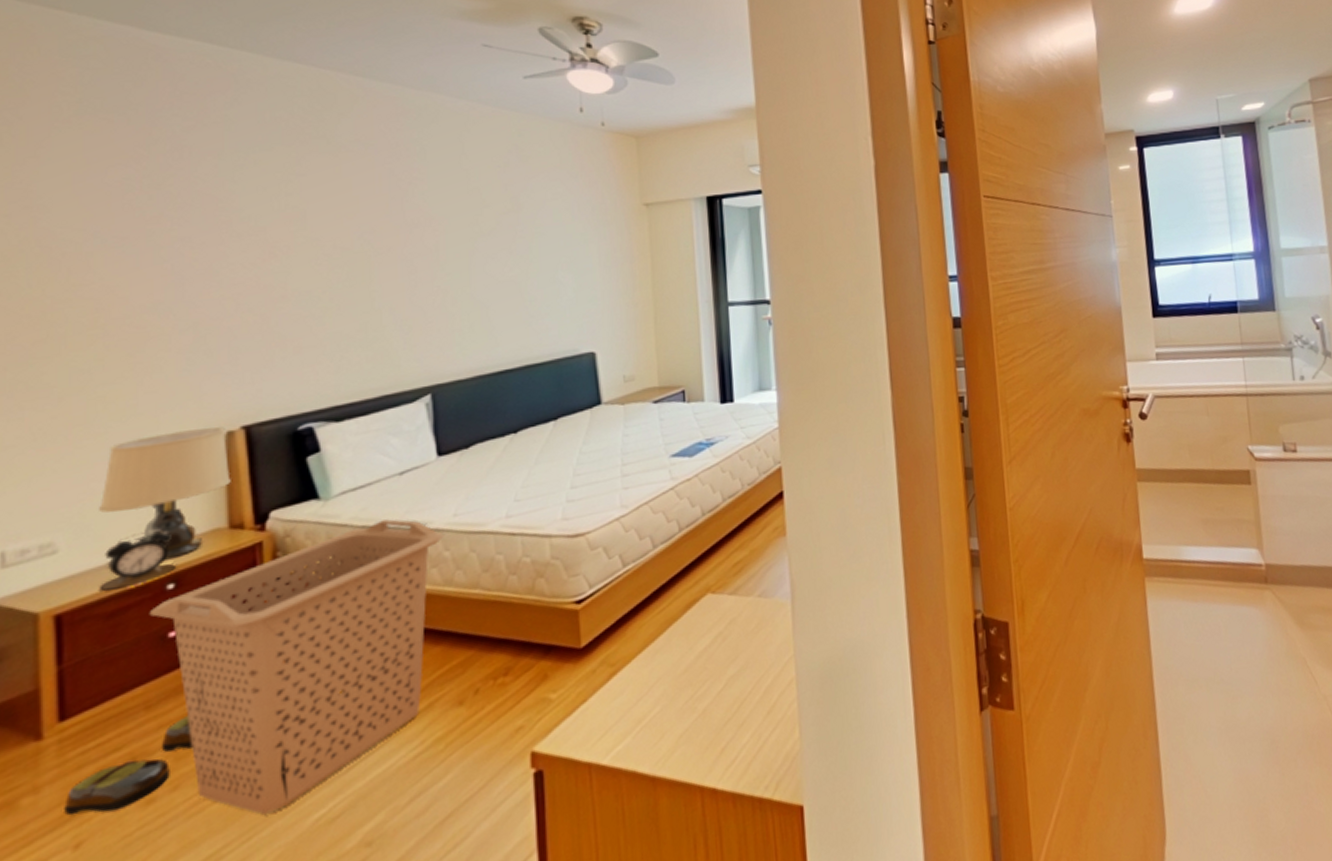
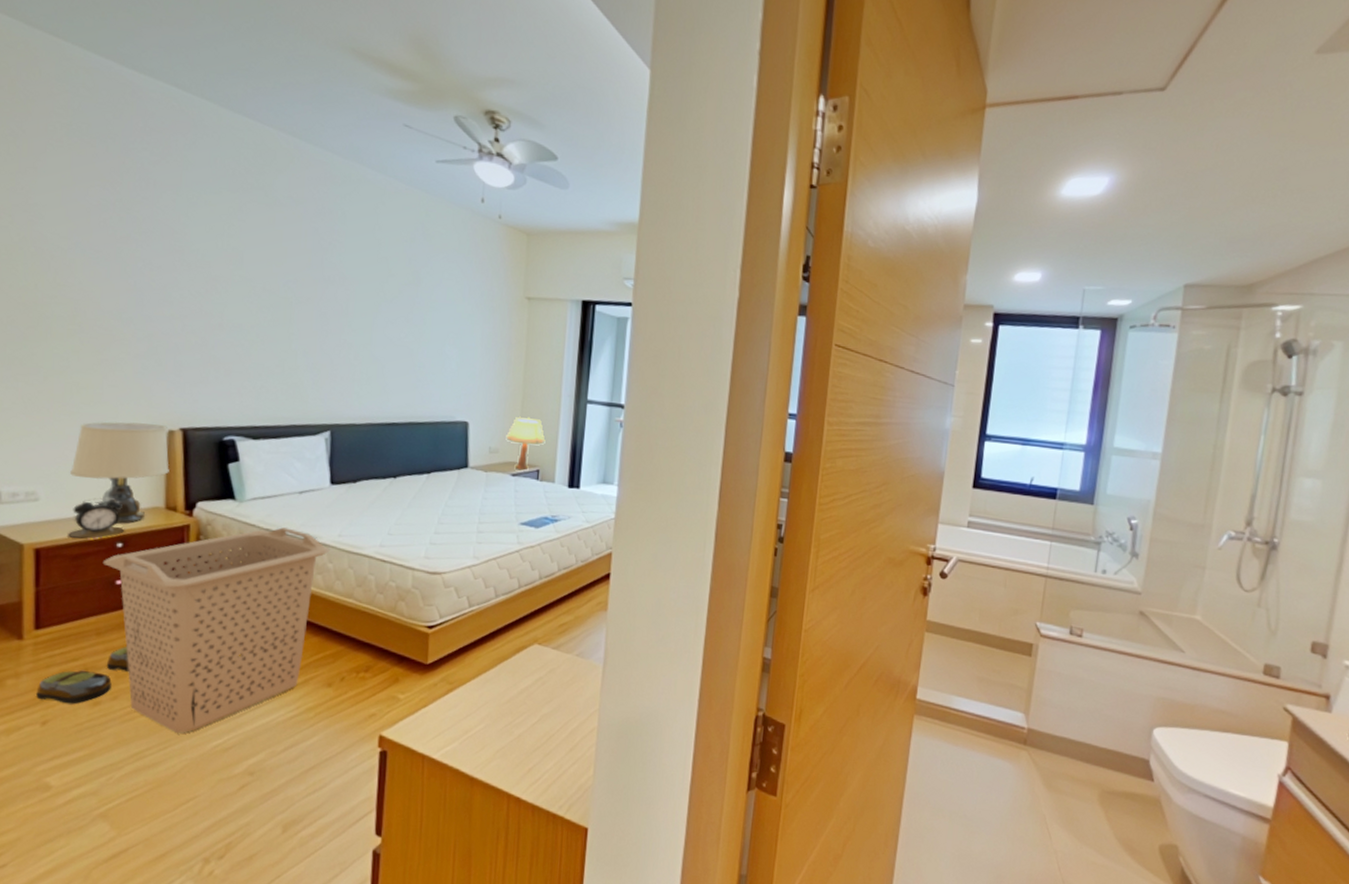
table lamp: none [641,334,686,396] -> present [506,417,544,471]

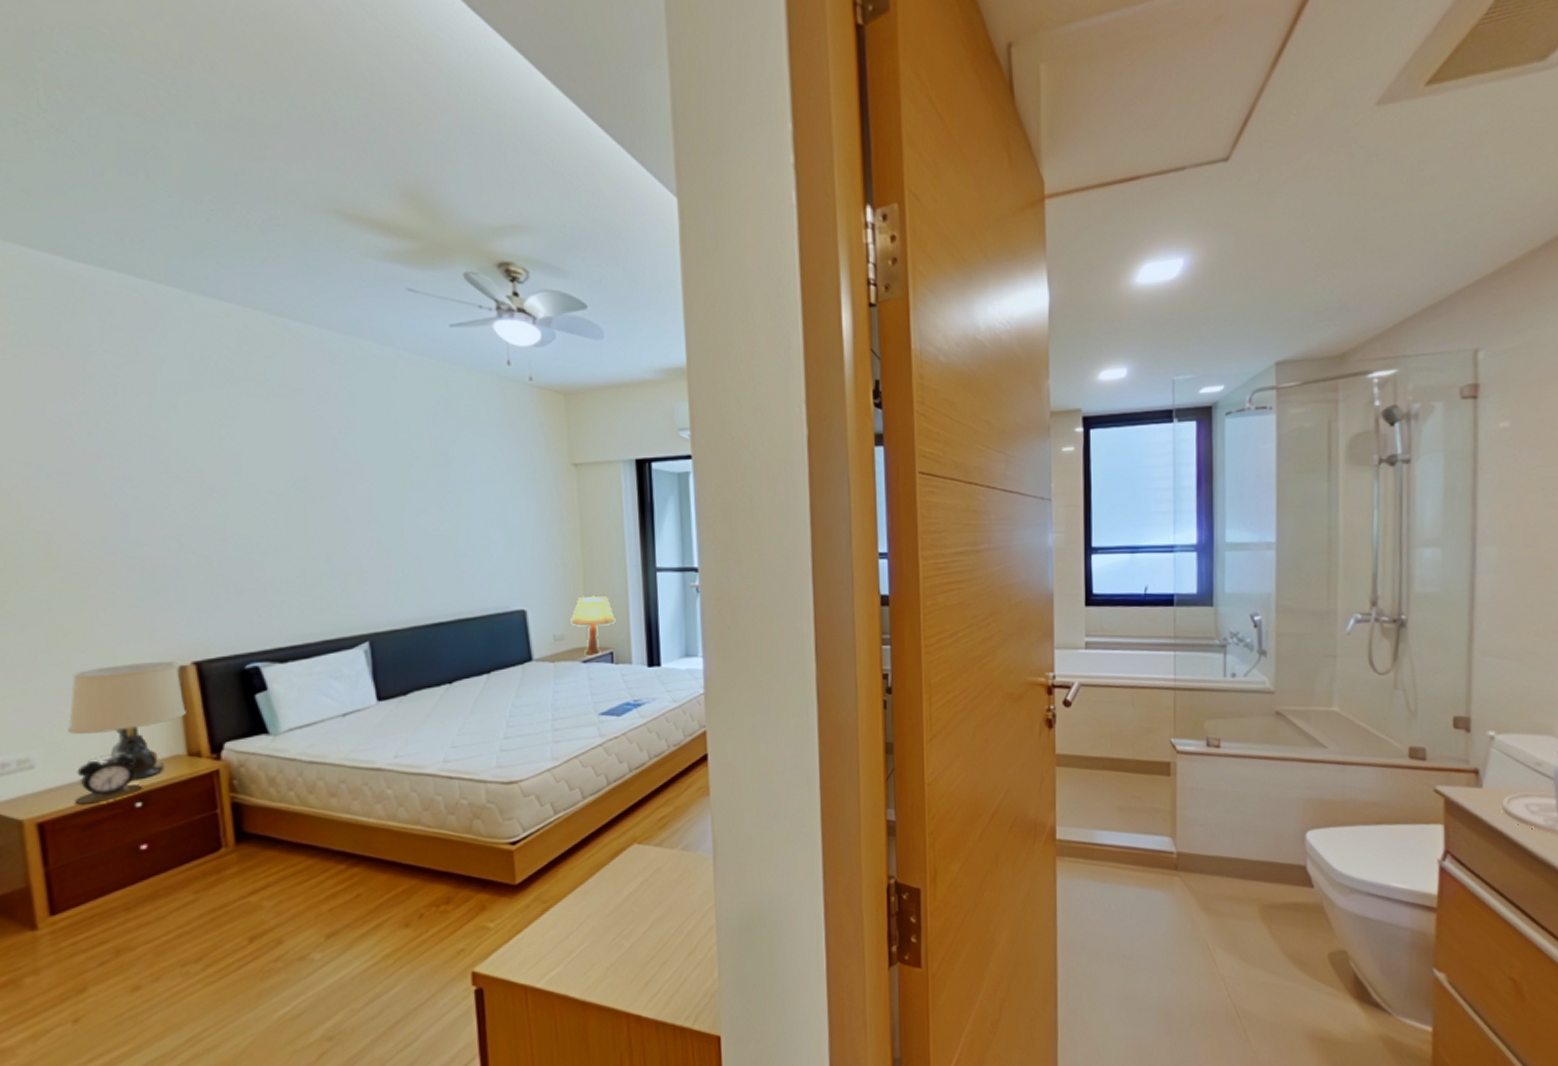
slippers: present [36,647,130,704] -> none [61,919,170,995]
laundry basket: present [102,527,330,733] -> none [121,757,387,1007]

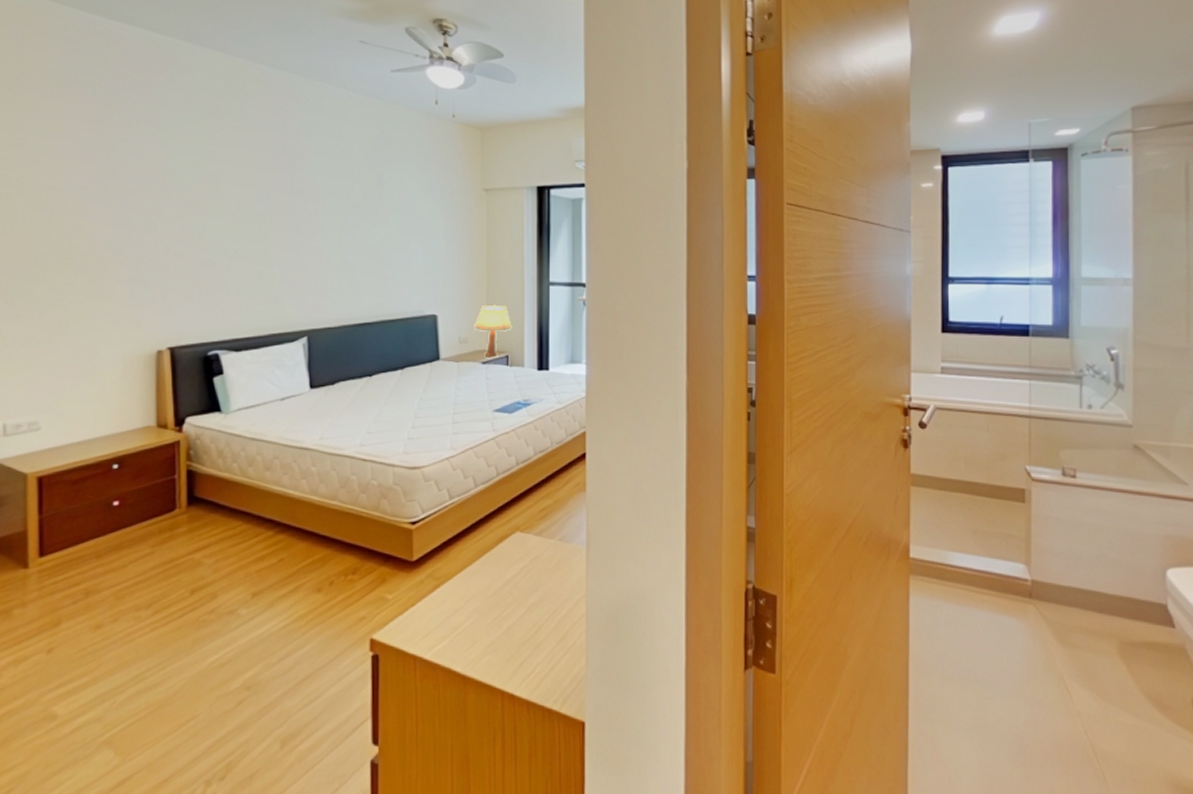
table lamp: present [68,662,187,779] -> none [68,346,159,444]
alarm clock: present [75,753,142,806] -> none [68,421,119,464]

